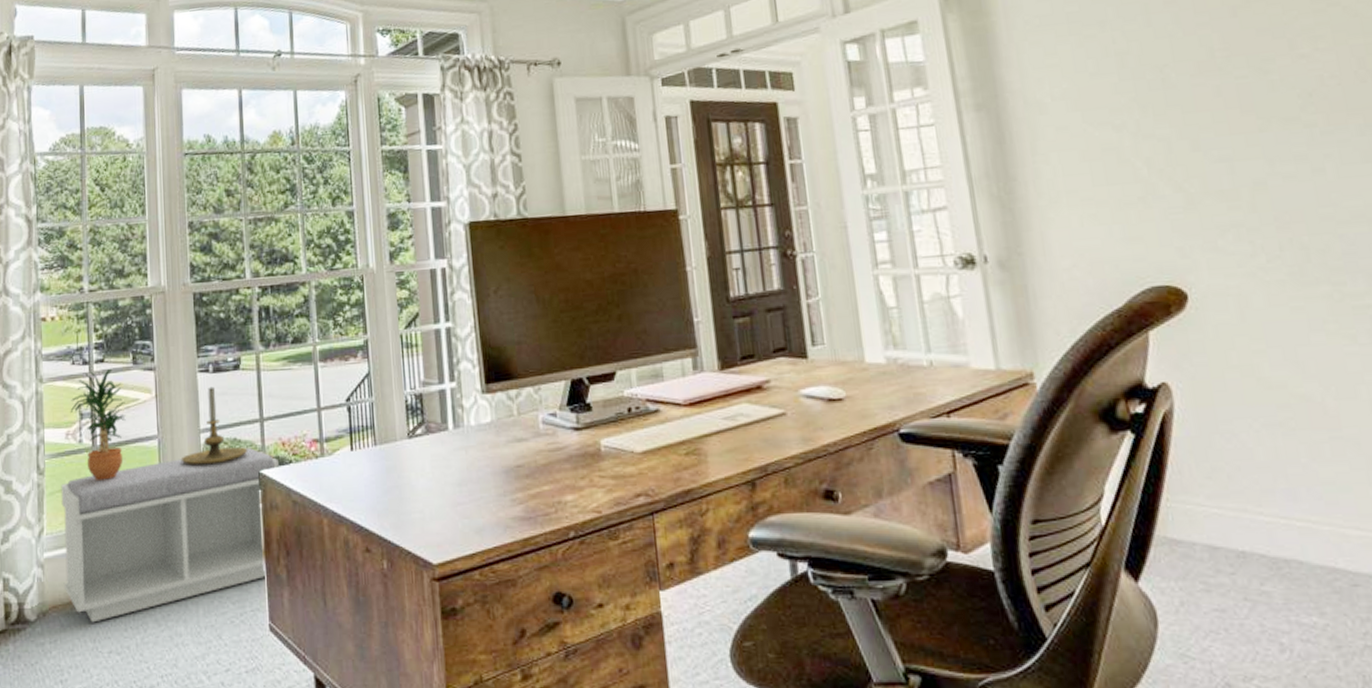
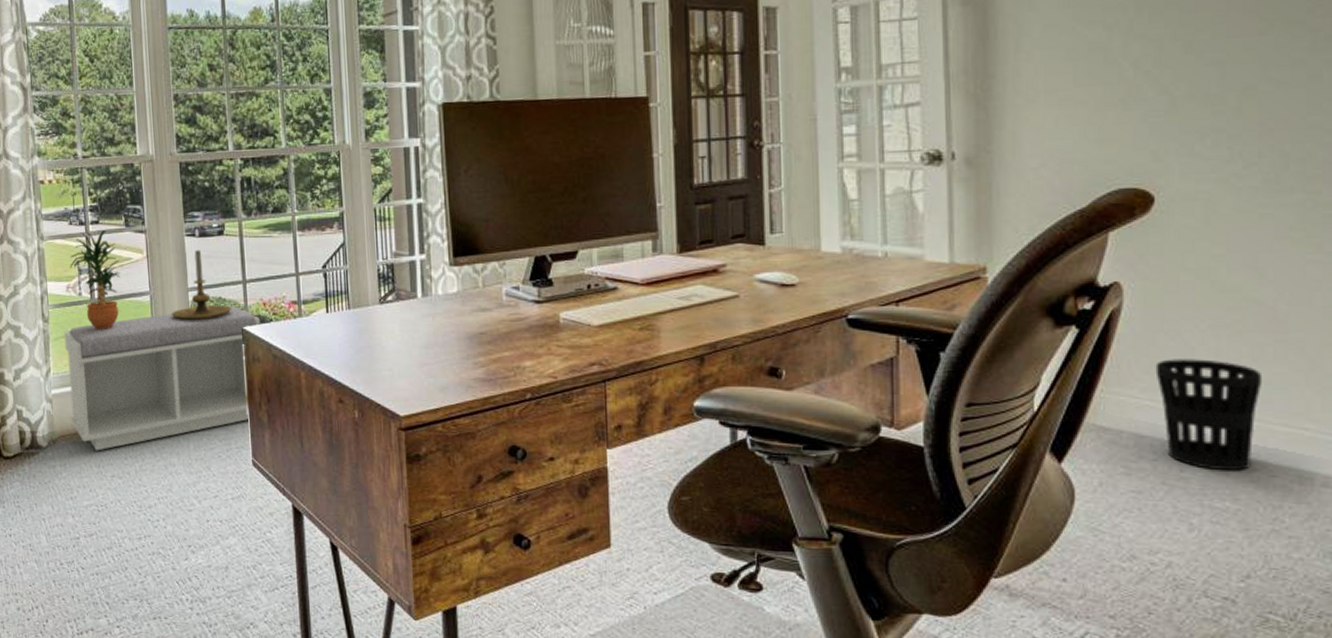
wastebasket: none [1216,460,1331,582] -> present [1155,359,1261,472]

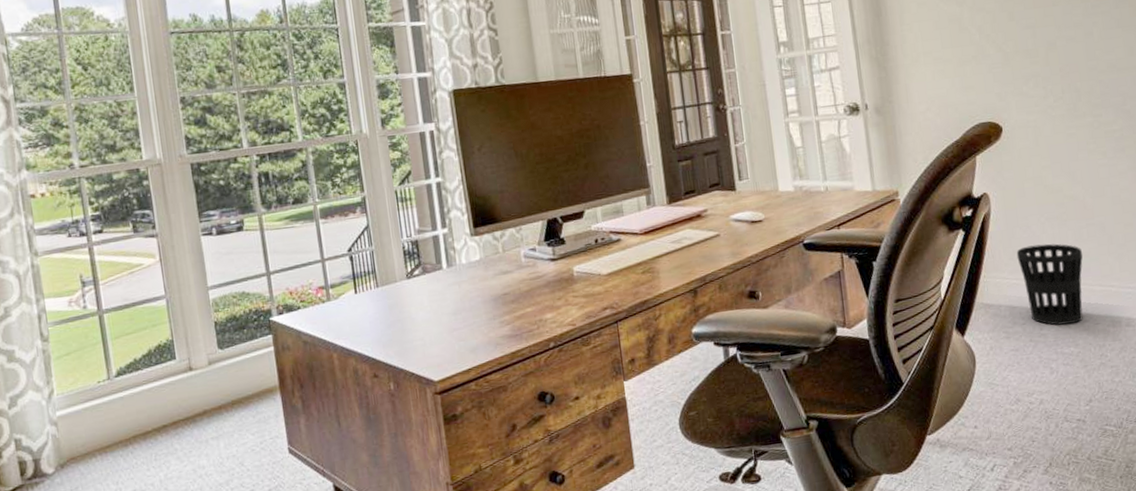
bench: present [64,306,260,451] -> none [68,299,288,468]
potted plant: present [69,230,120,329] -> none [71,239,132,341]
candle holder: present [171,250,232,320] -> none [190,247,257,319]

